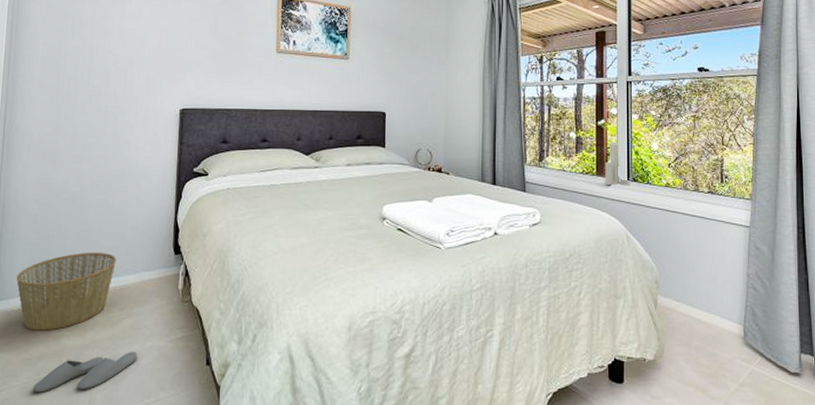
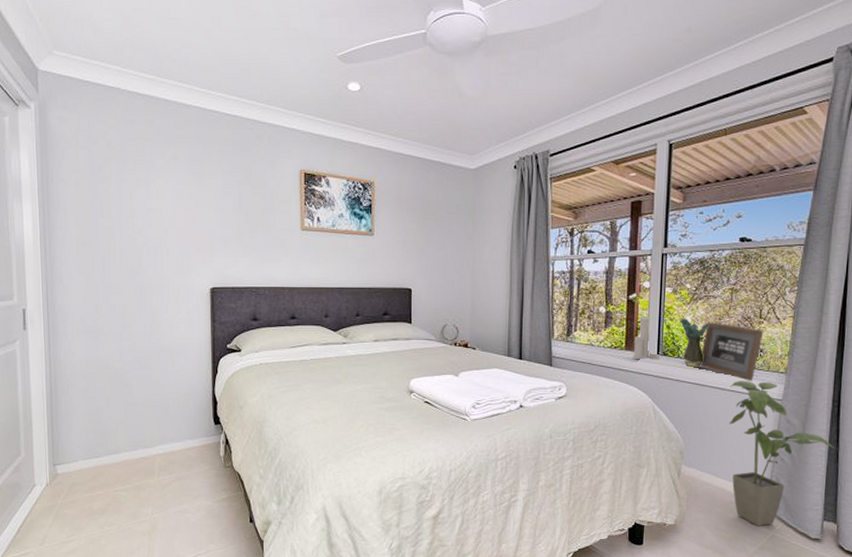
basket: present [16,252,116,331] -> none [74,422,162,491]
slippers: present [32,351,138,393] -> none [98,510,188,543]
vase: none [647,142,674,194] -> present [680,316,708,368]
picture frame: none [669,149,727,207] -> present [700,322,764,381]
house plant: none [700,207,804,361] -> present [728,381,834,527]

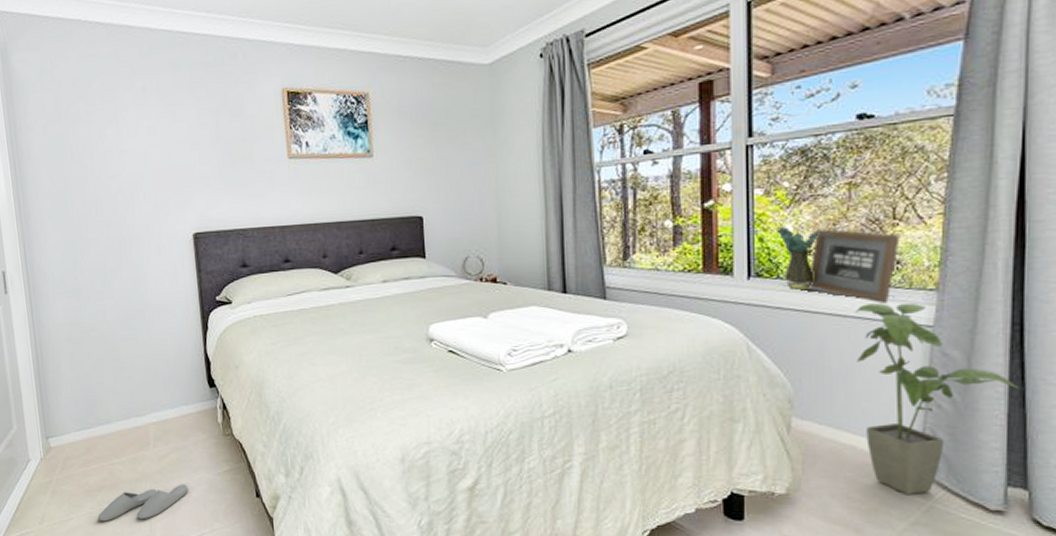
slippers: none [98,510,188,543] -> present [97,484,189,522]
candle: present [633,311,660,360] -> none [714,221,751,285]

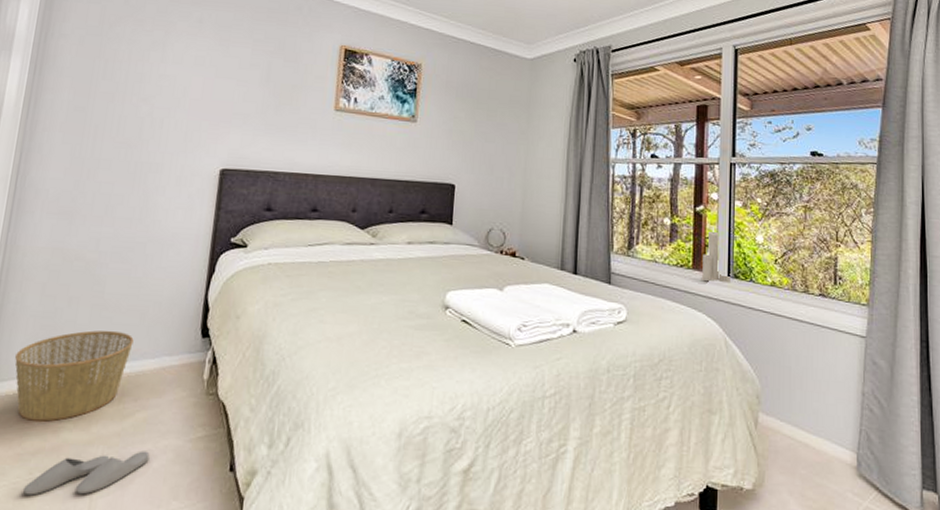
basket: none [65,388,154,465] -> present [14,330,134,422]
candle: none [714,221,751,285] -> present [701,225,731,284]
vase: present [777,224,818,291] -> none [751,233,782,295]
picture frame: present [809,229,900,304] -> none [775,242,842,313]
house plant: present [856,303,1018,496] -> none [809,312,927,495]

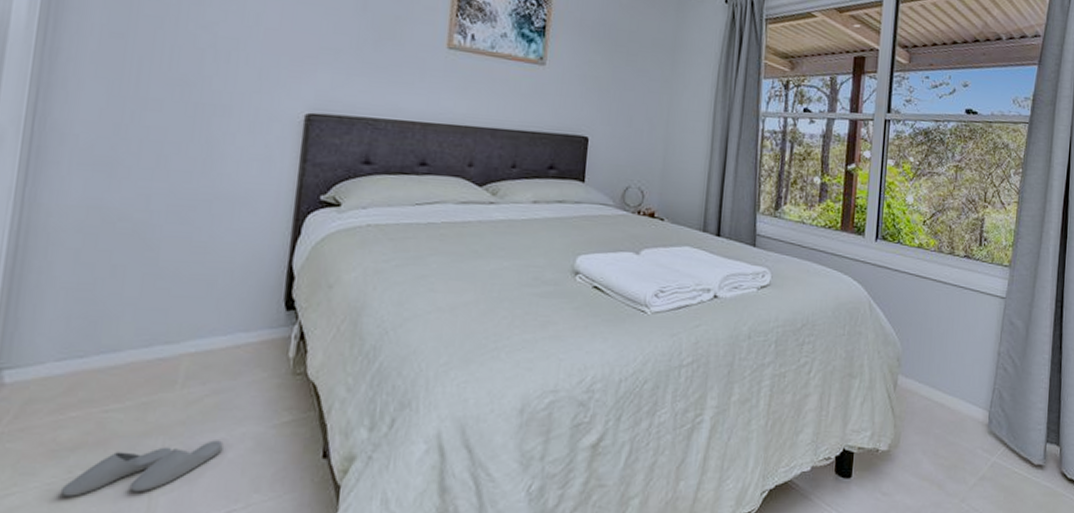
basket: present [14,330,134,422] -> none [42,303,199,412]
candle: present [701,225,731,284] -> none [848,185,879,245]

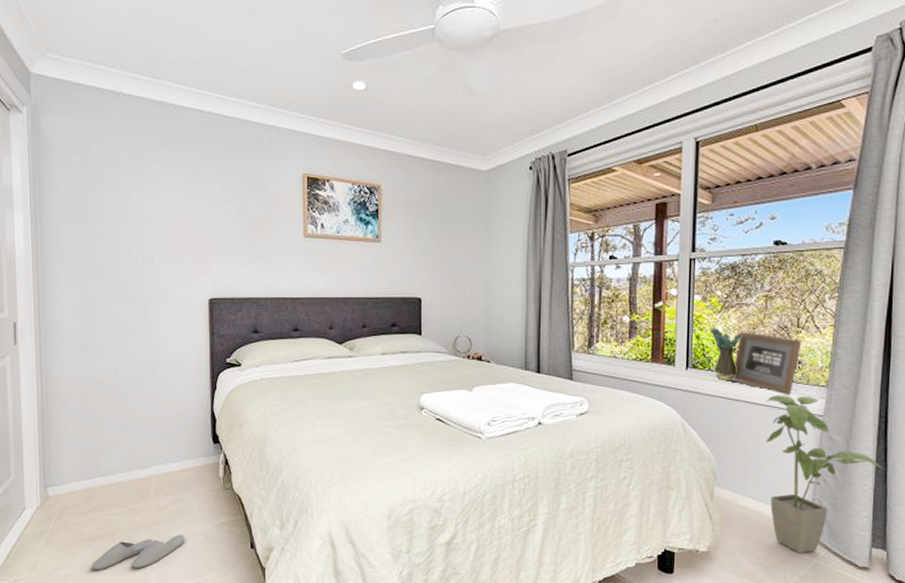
vase: none [901,194,932,257] -> present [710,325,741,382]
picture frame: none [921,203,988,275] -> present [733,332,802,395]
house plant: none [950,273,1057,452] -> present [765,395,882,554]

